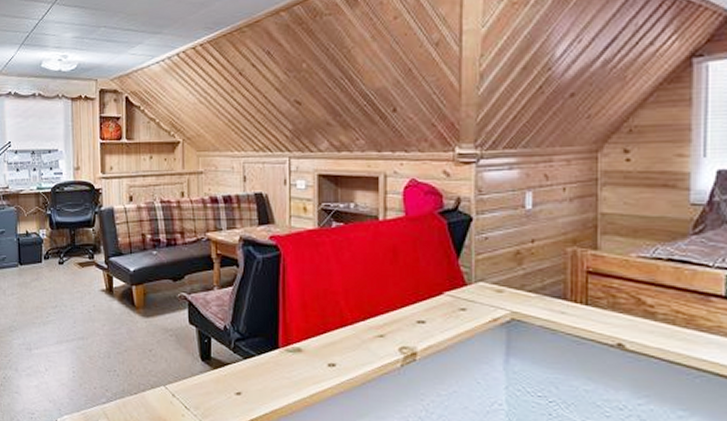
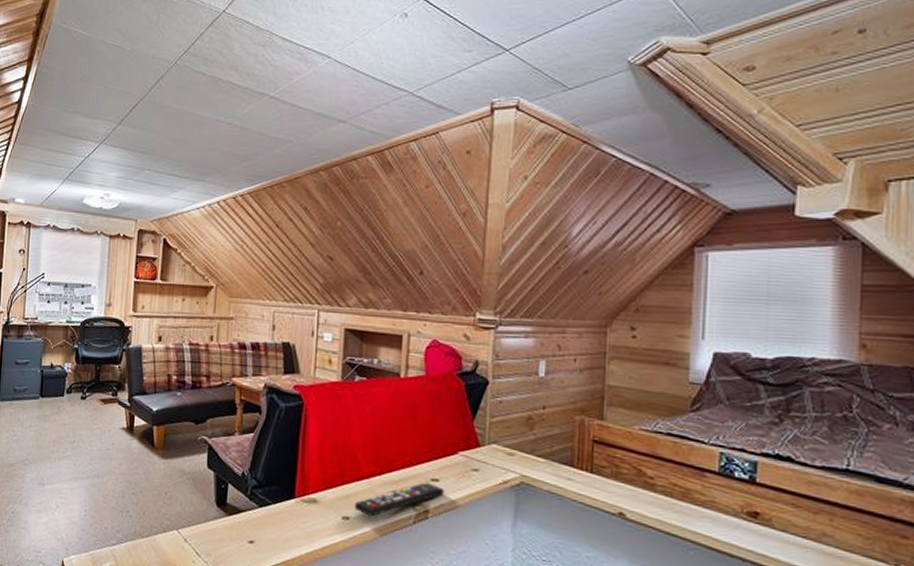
remote control: none [340,325,432,362] -> present [354,482,445,517]

